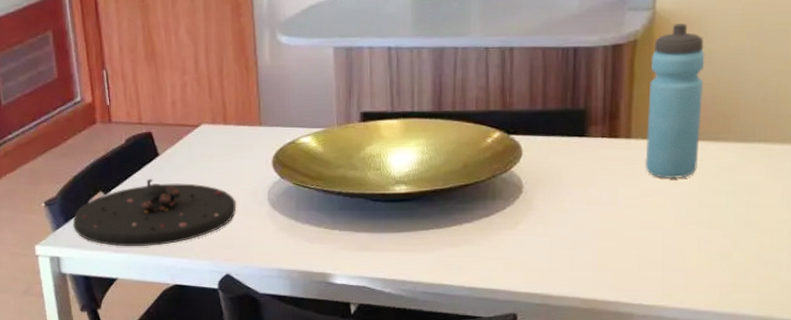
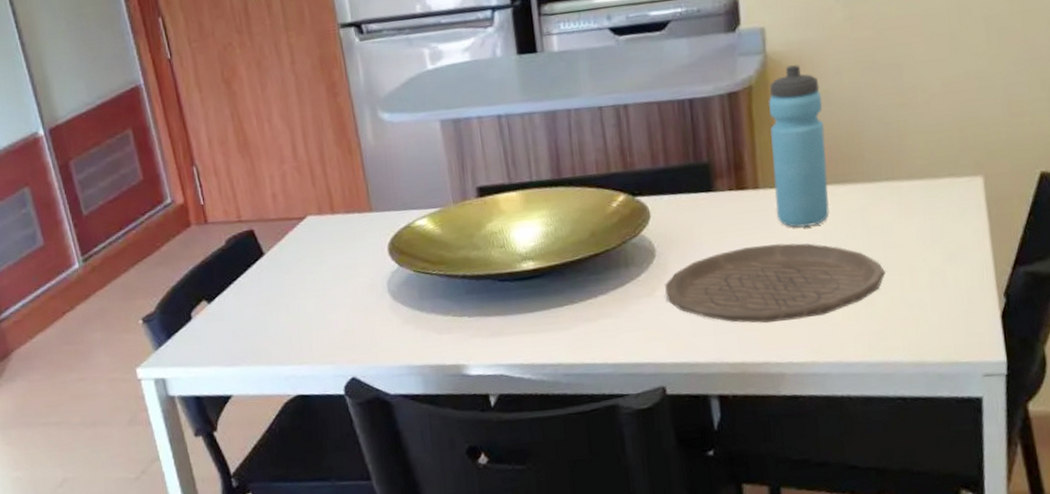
plate: present [73,179,236,247] -> none [176,281,355,360]
plate: none [528,192,745,266] -> present [665,242,885,324]

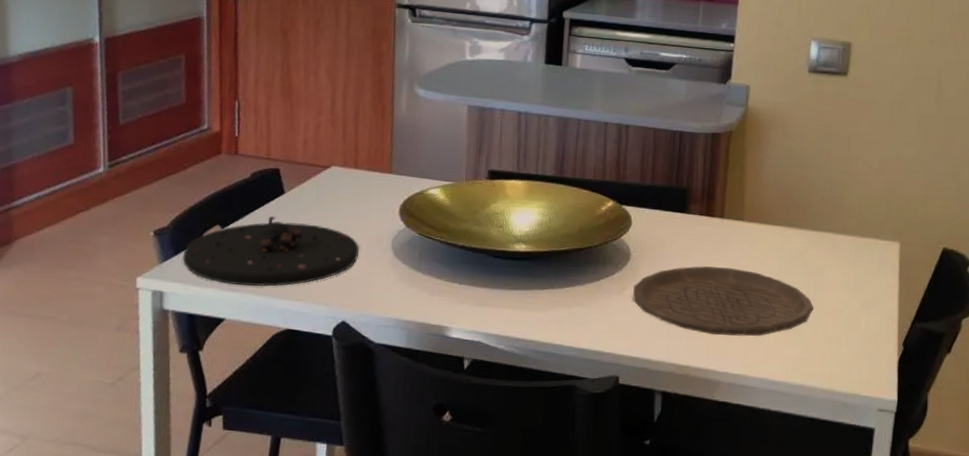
plate: none [176,281,355,360] -> present [183,216,359,287]
water bottle: present [768,65,830,228] -> none [735,121,786,259]

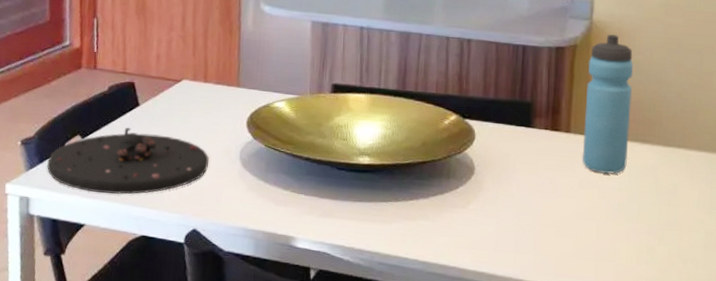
plate: present [633,266,813,337] -> none [478,181,667,254]
water bottle: none [735,121,786,259] -> present [582,34,634,174]

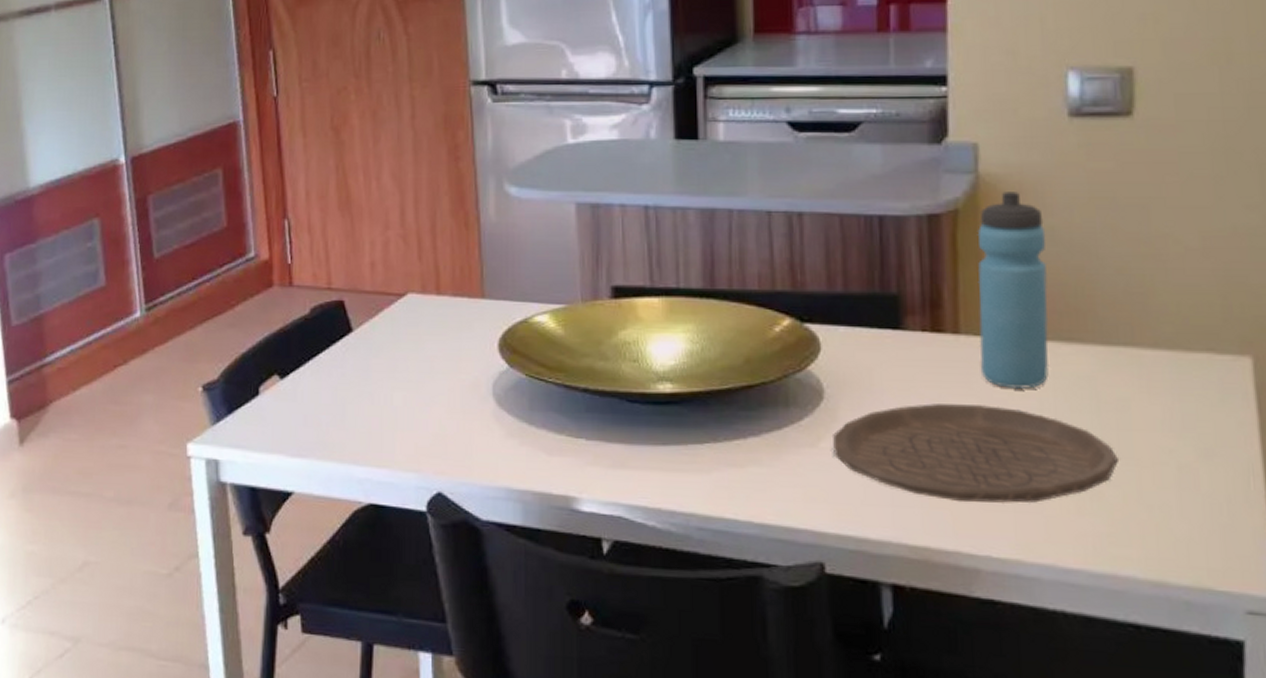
plate: present [47,128,209,195] -> none [238,361,451,451]
plate: none [478,181,667,254] -> present [833,403,1118,505]

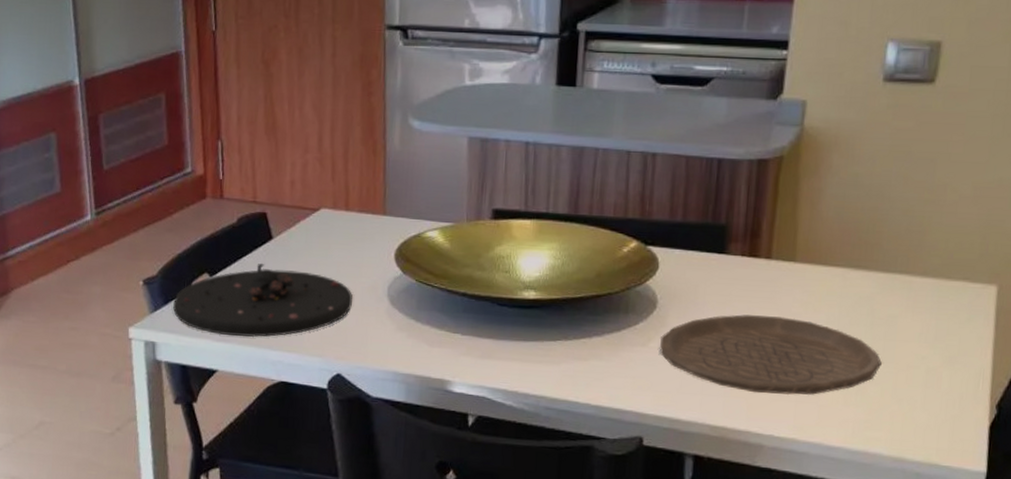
plate: none [238,361,451,451] -> present [173,264,352,338]
water bottle: present [977,192,1050,390] -> none [785,143,852,306]

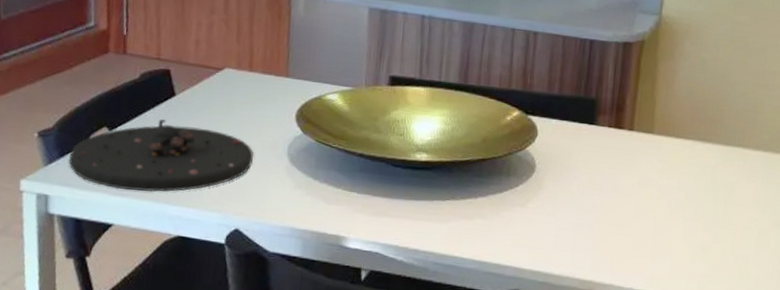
plate: present [660,314,882,396] -> none [537,179,723,253]

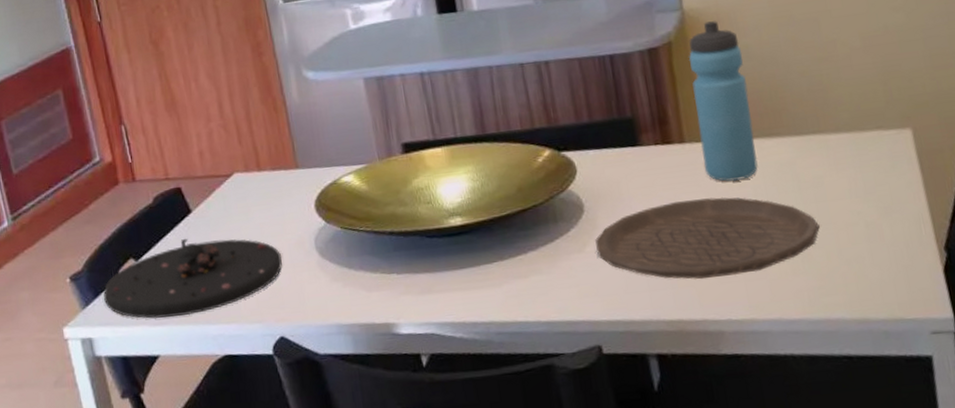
plate: none [537,179,723,253] -> present [595,197,820,280]
water bottle: none [644,31,700,173] -> present [688,21,758,182]

